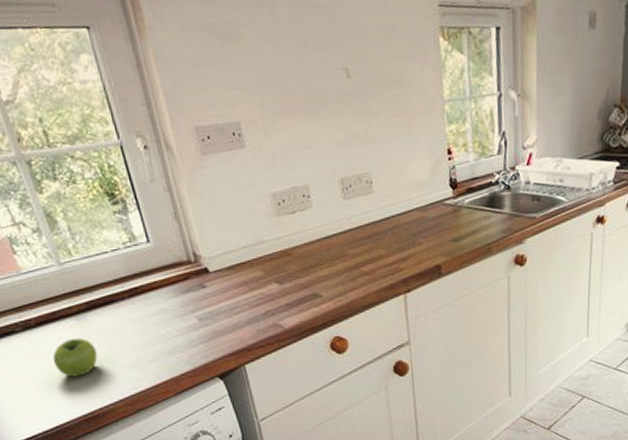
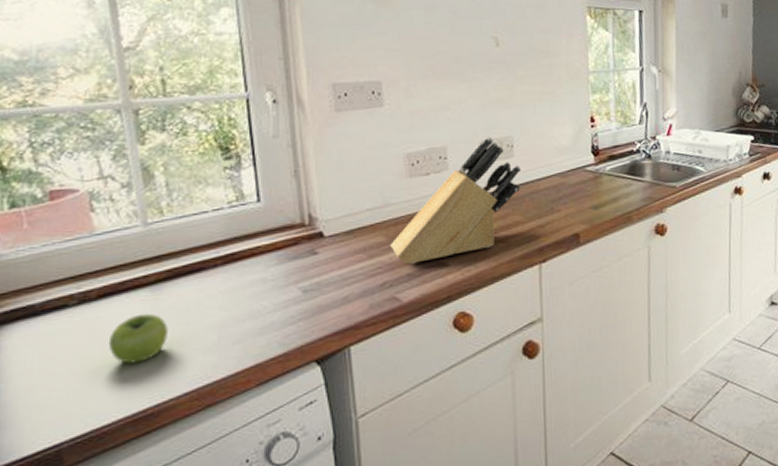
knife block: none [268,173,382,295] -> present [390,136,521,264]

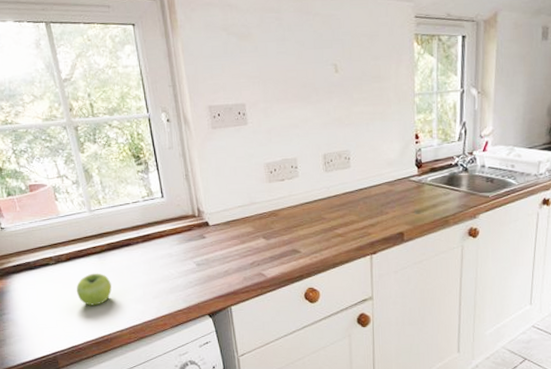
knife block: present [390,136,521,264] -> none [257,150,356,249]

